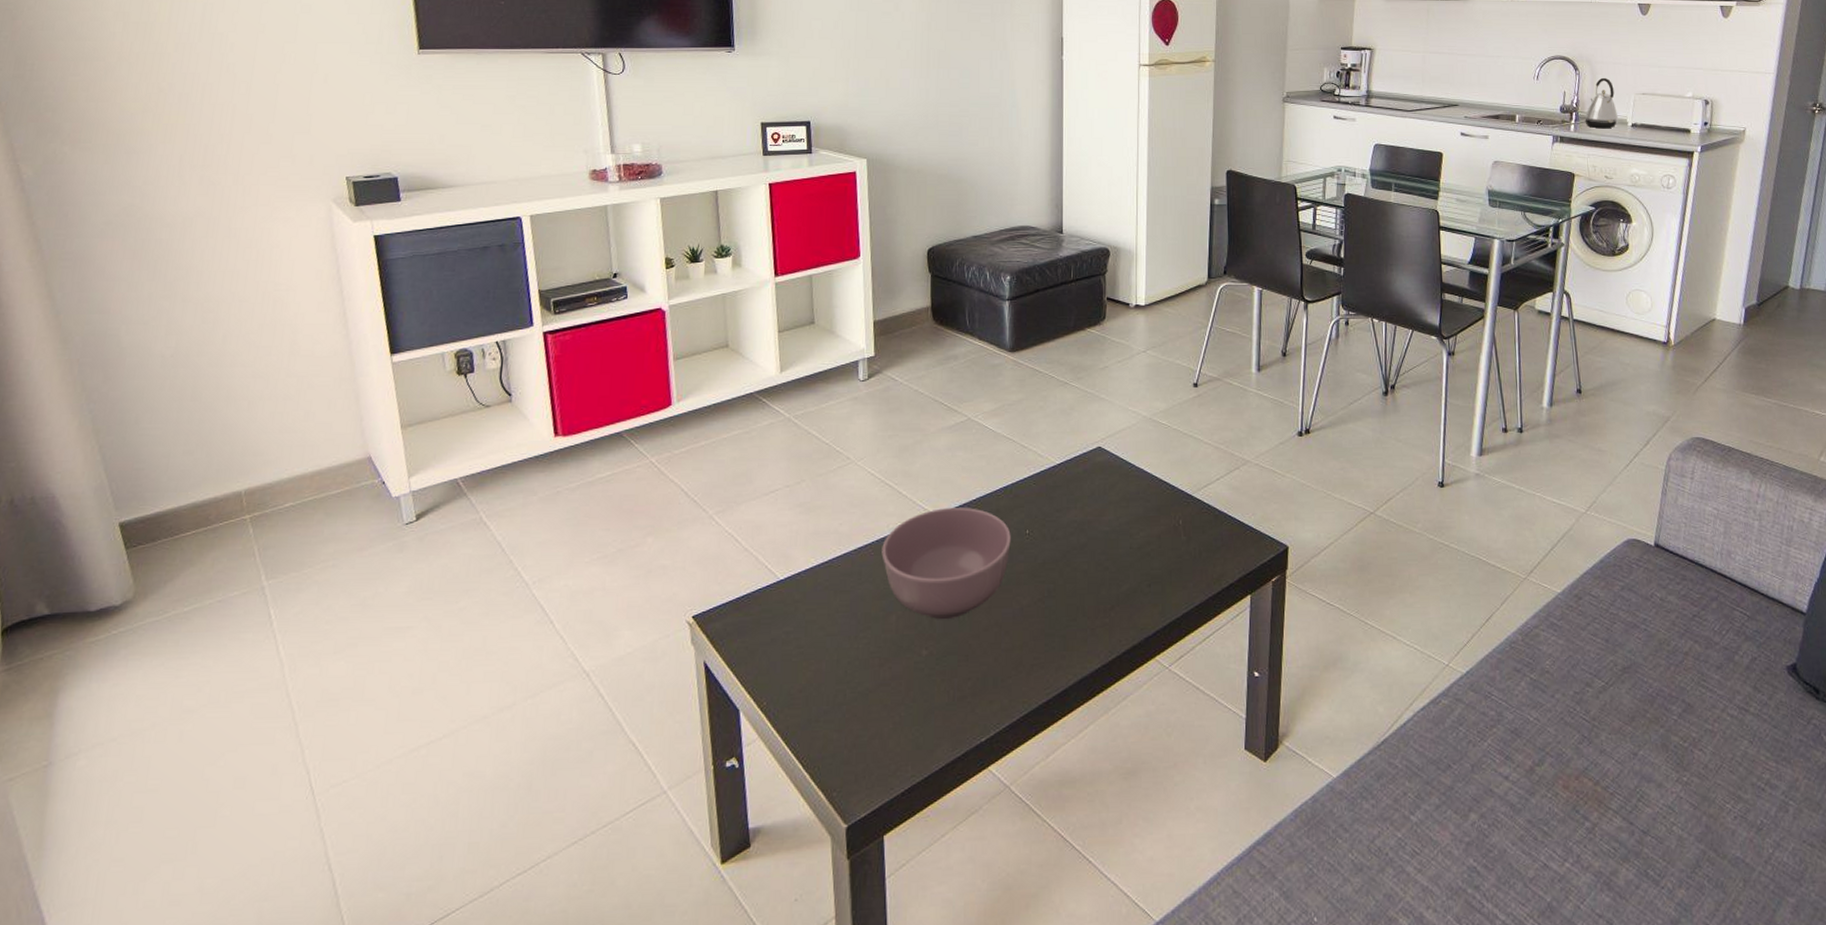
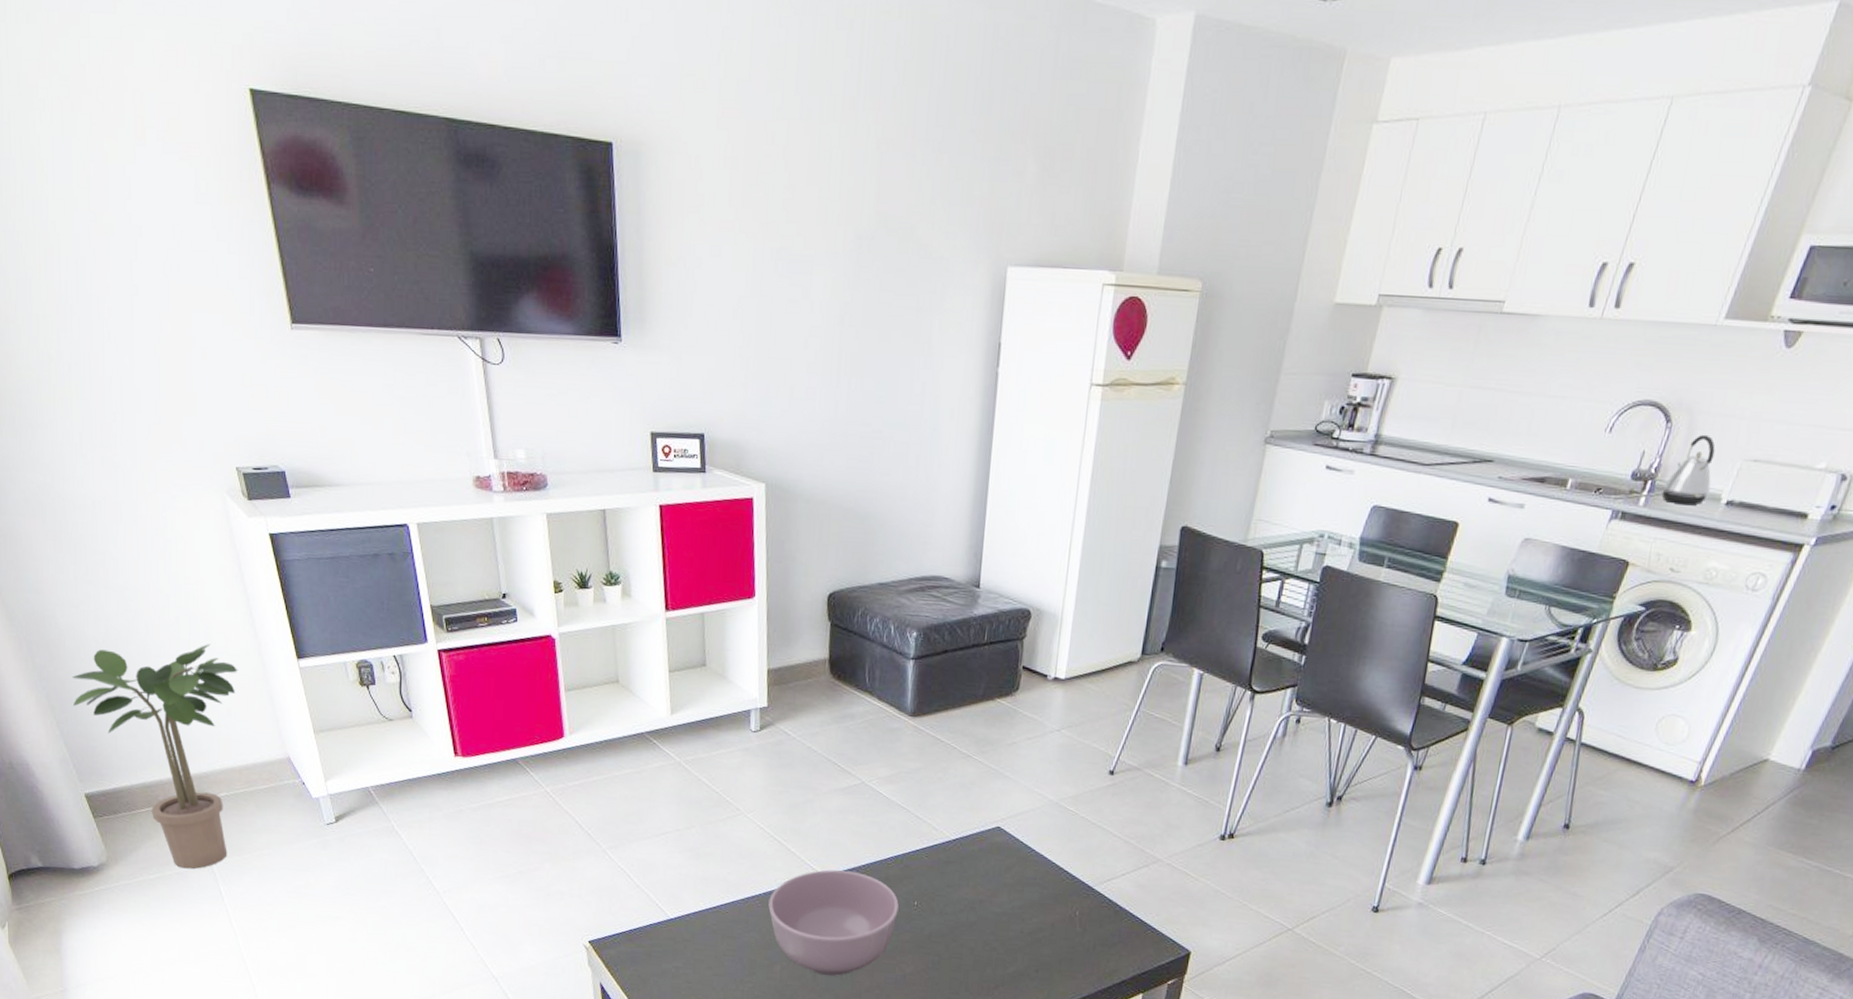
potted plant: none [123,348,323,595] -> present [73,644,239,869]

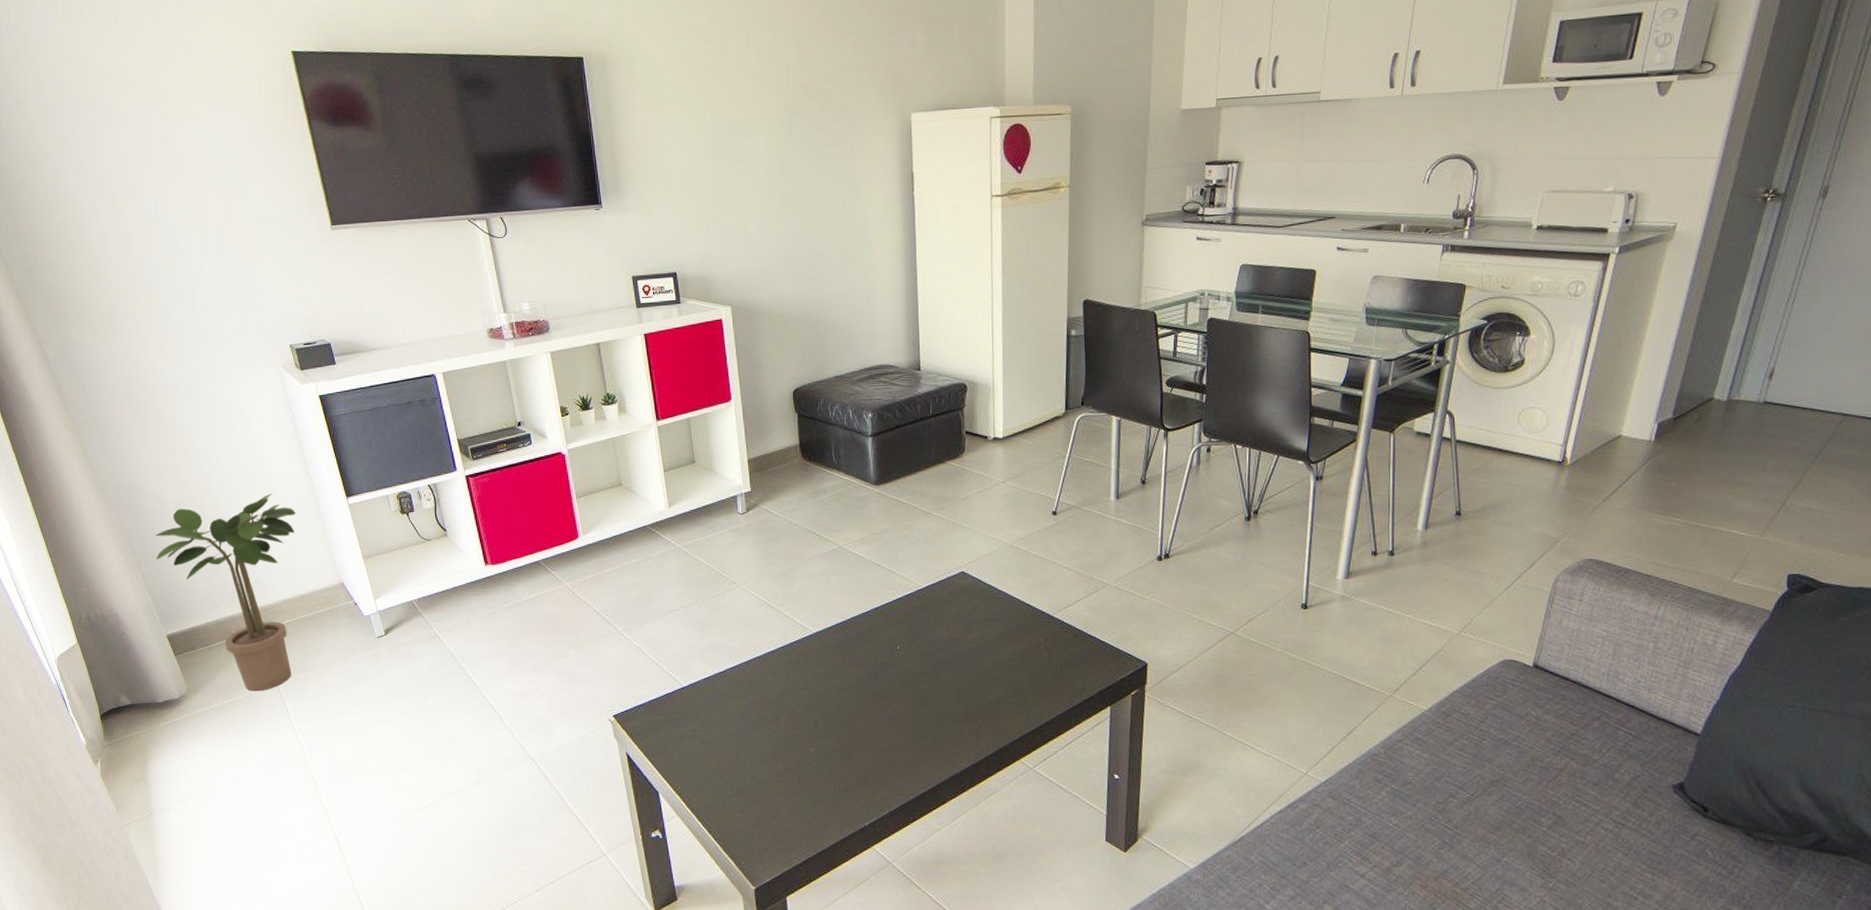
bowl: present [768,869,899,976] -> none [769,625,884,722]
kettle: present [1661,434,1715,506] -> none [1481,175,1522,234]

